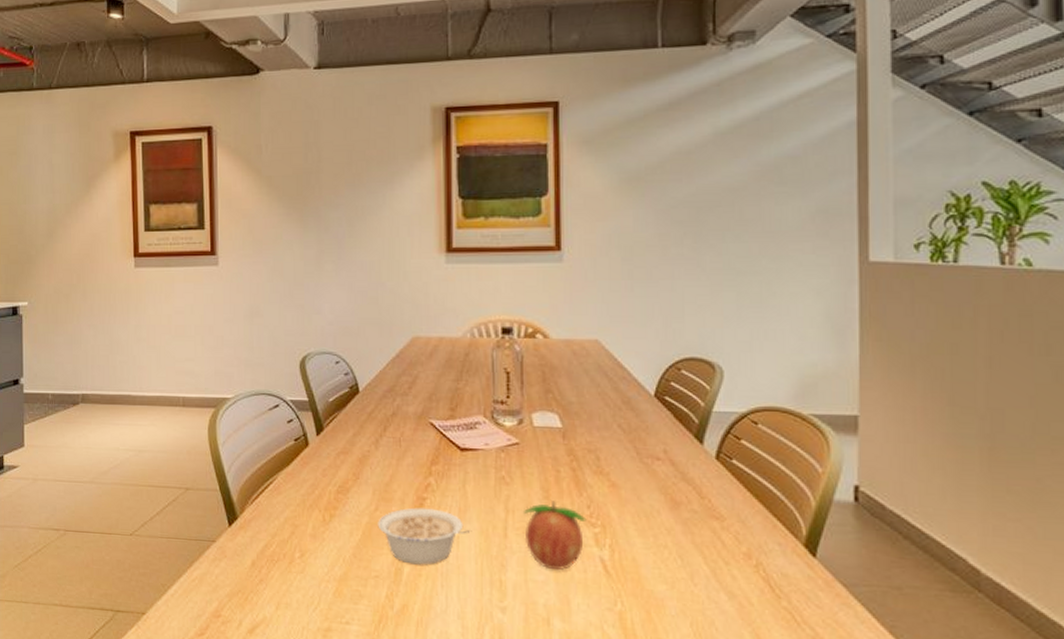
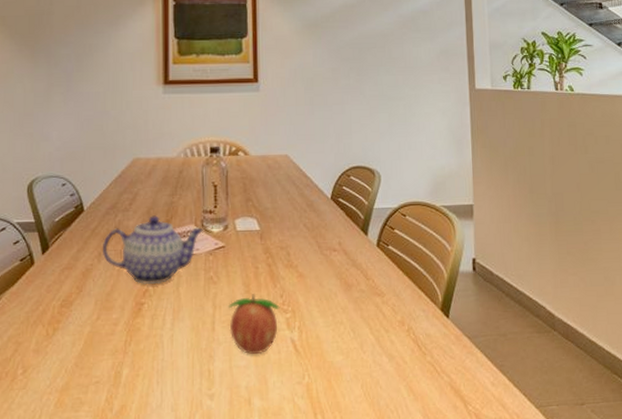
legume: present [378,507,472,565] -> none [99,312,185,366]
teapot: none [380,402,494,478] -> present [103,215,203,284]

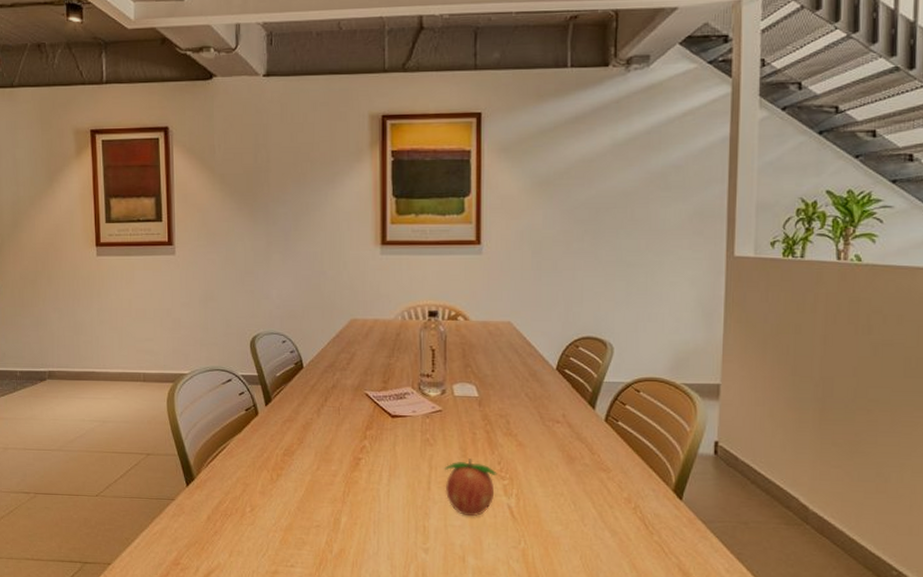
teapot: present [103,215,203,284] -> none [322,376,420,441]

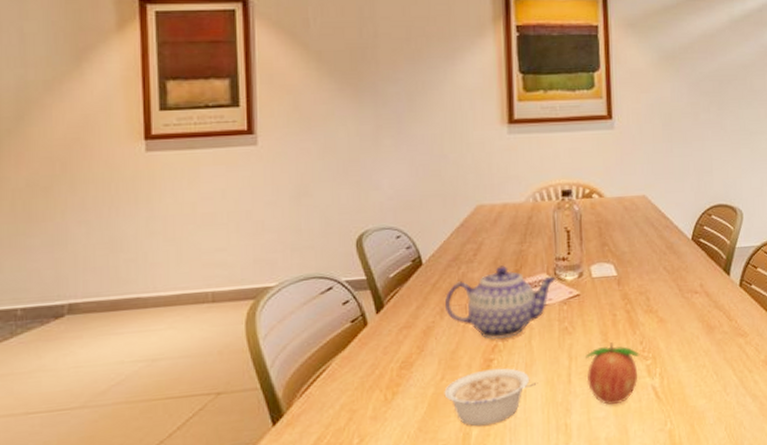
legume: none [319,466,401,515] -> present [444,368,538,427]
teapot: none [322,376,420,441] -> present [445,265,556,339]

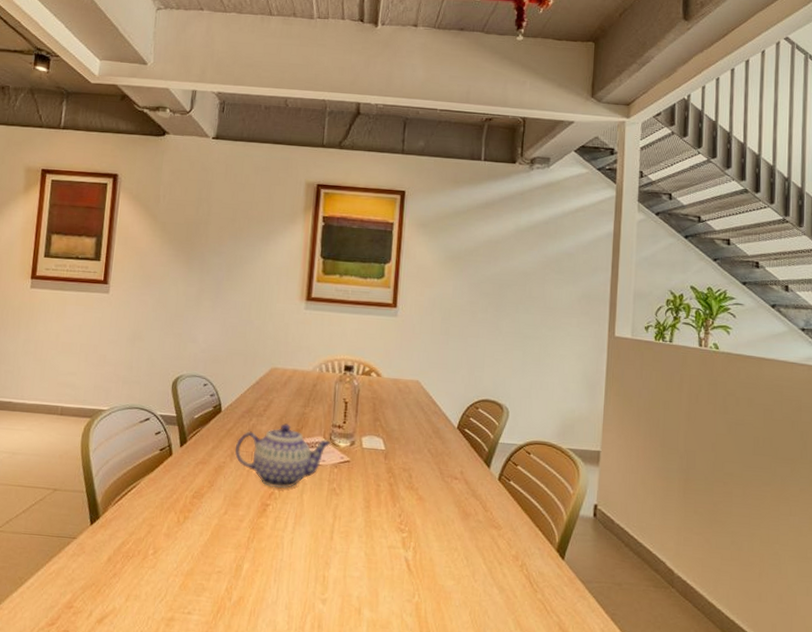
legume: present [444,368,538,427] -> none [225,512,305,562]
fruit: present [585,342,640,405] -> none [347,510,397,568]

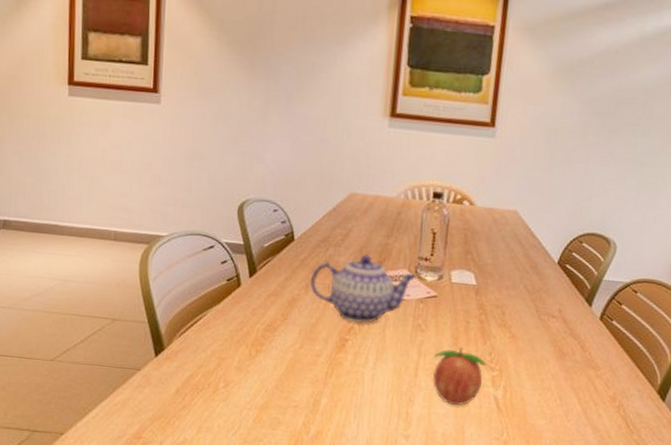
fruit: none [347,510,397,568] -> present [432,347,487,406]

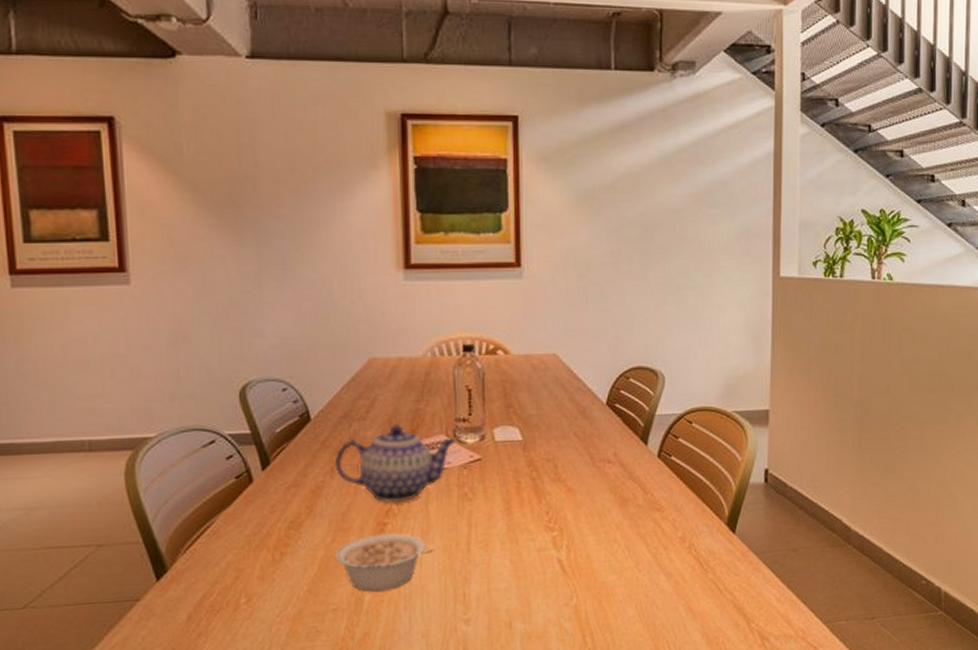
legume: none [301,347,387,398] -> present [335,533,435,592]
fruit: present [432,347,487,406] -> none [486,511,546,577]

